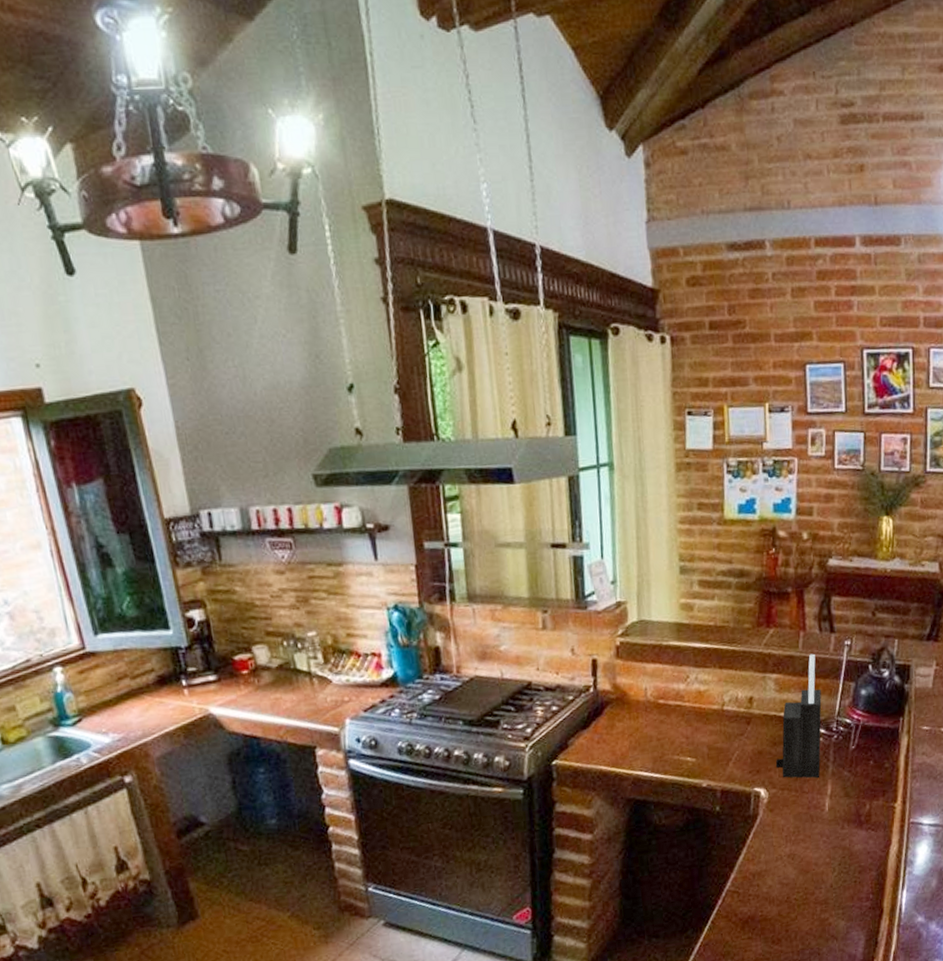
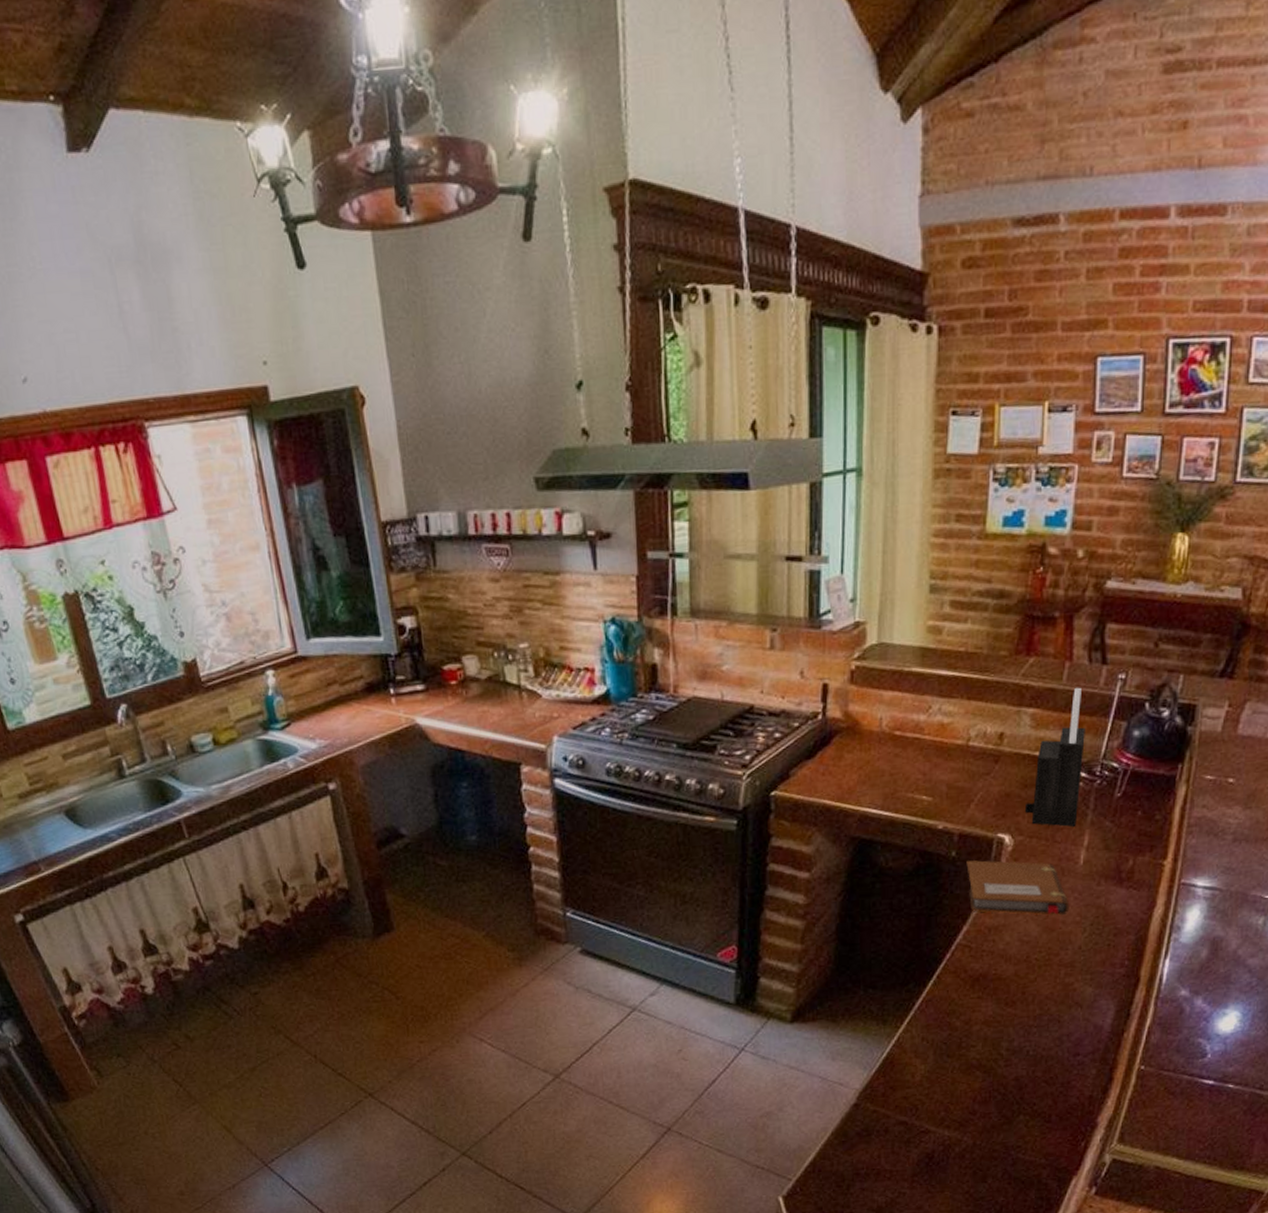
notebook: none [729,811,820,860] -> present [966,860,1070,916]

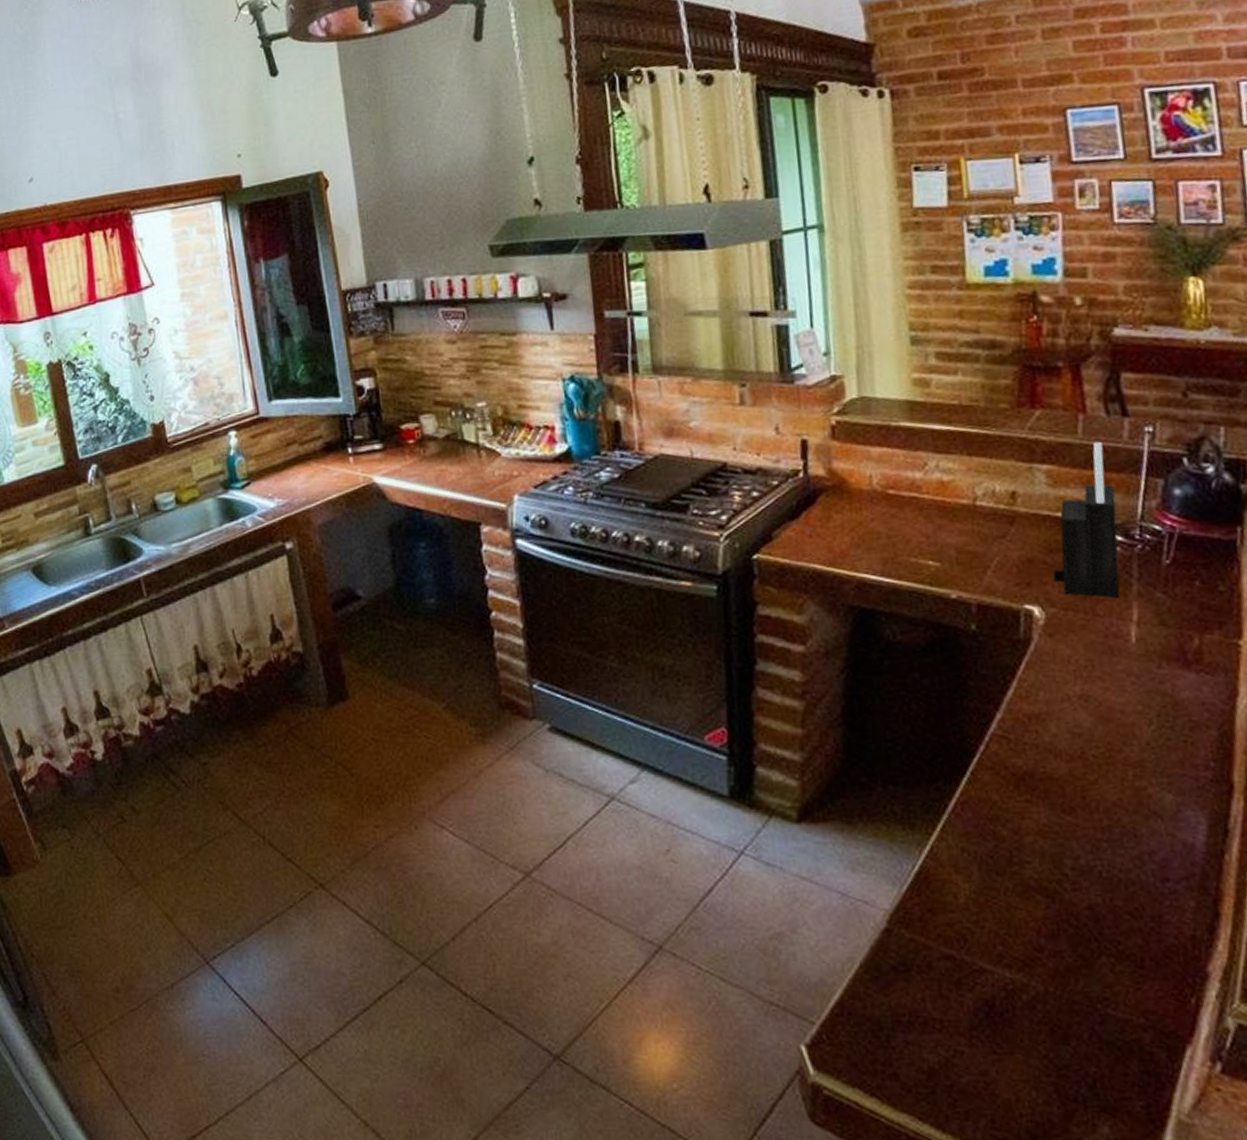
notebook: present [966,860,1070,916] -> none [990,635,1127,704]

